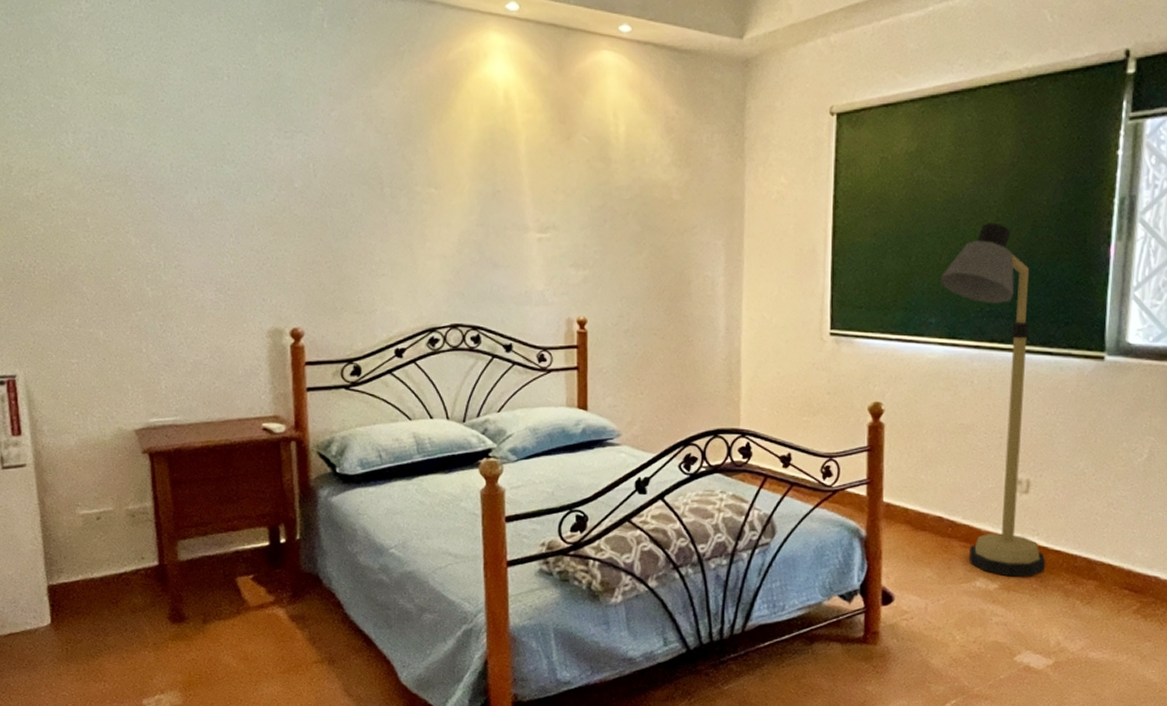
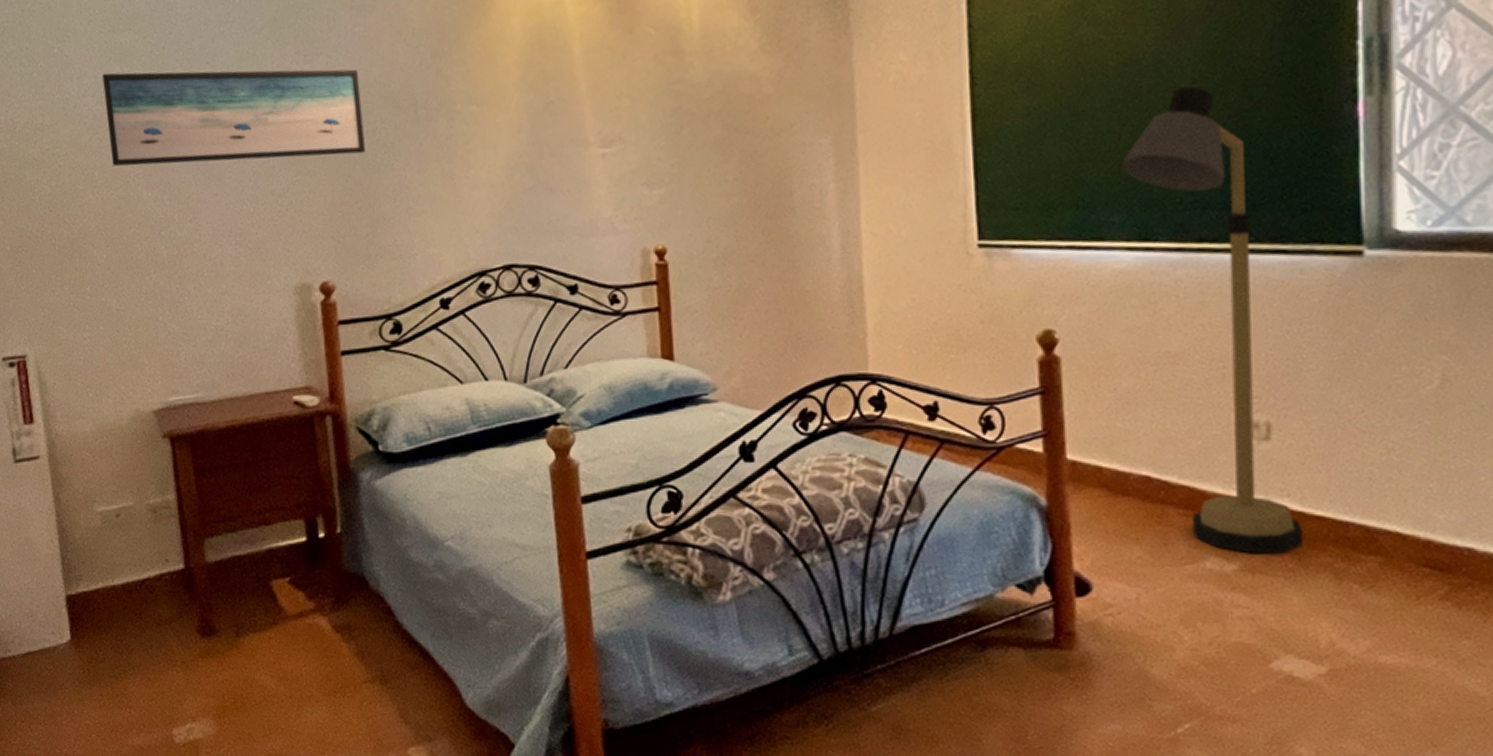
wall art: none [97,130,336,221] -> present [102,69,365,166]

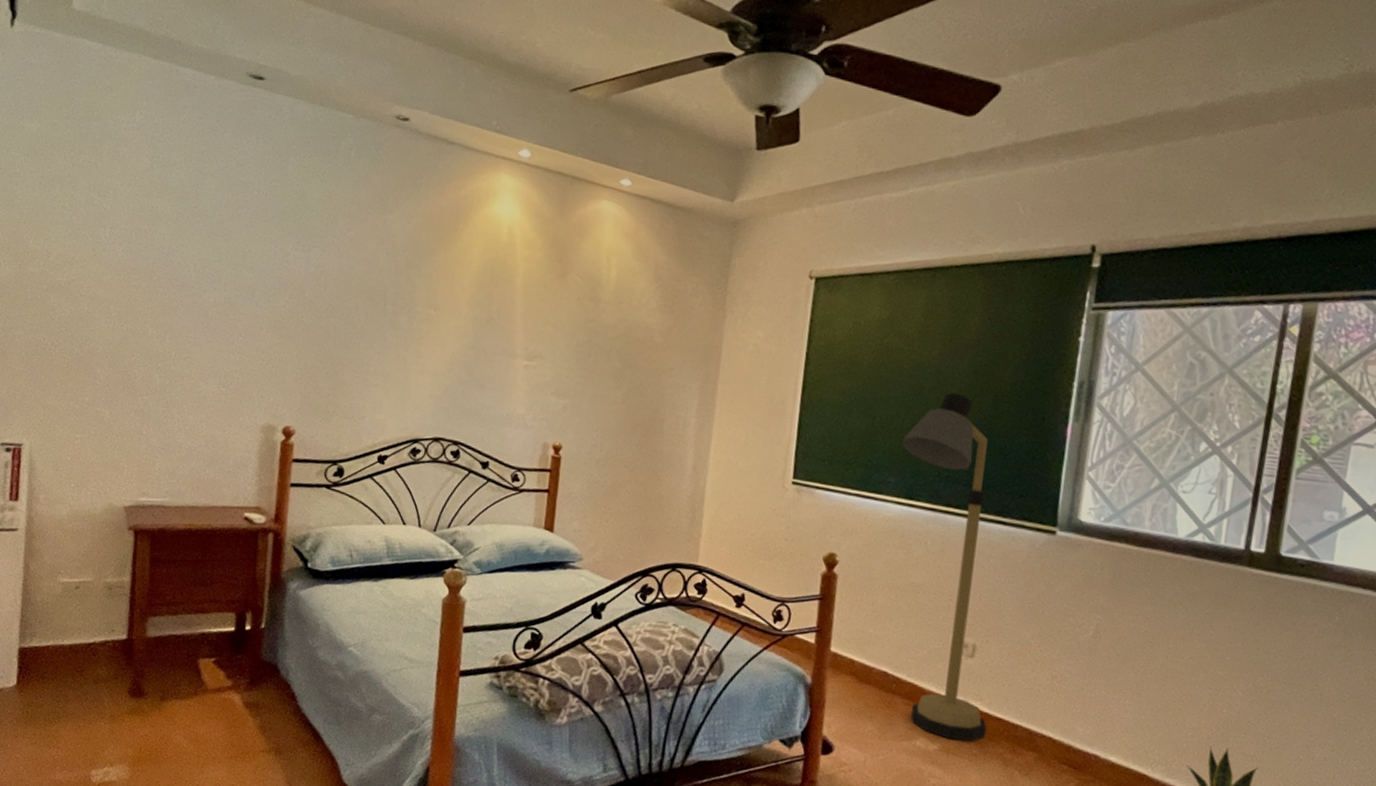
wall art: present [102,69,365,166] -> none [127,228,345,331]

